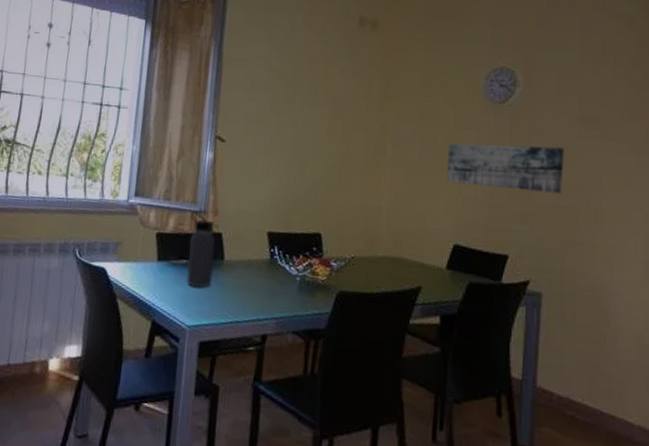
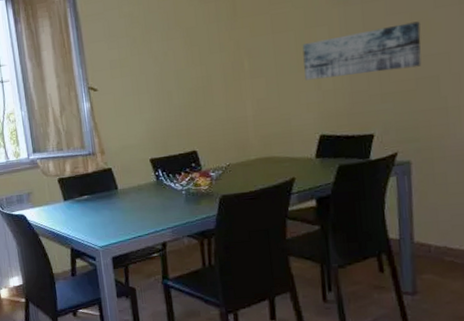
water bottle: present [186,211,216,288] -> none [82,155,112,216]

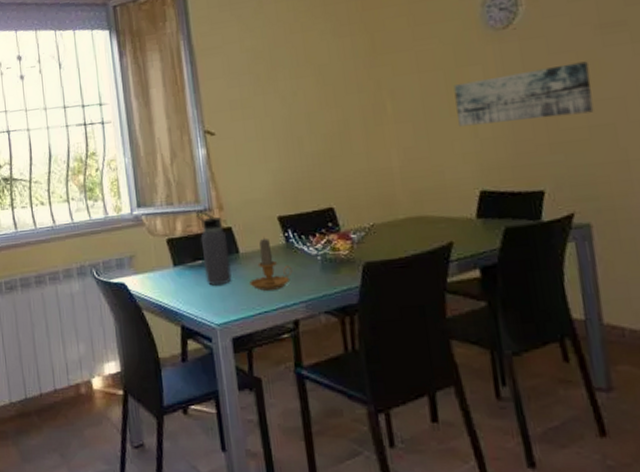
water bottle: none [82,155,112,216] -> present [196,210,232,286]
candle: none [126,175,162,220] -> present [249,236,293,291]

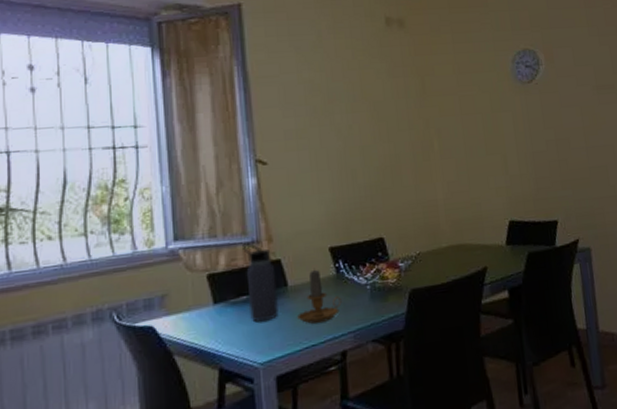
wall art: present [453,61,594,127] -> none [489,115,593,164]

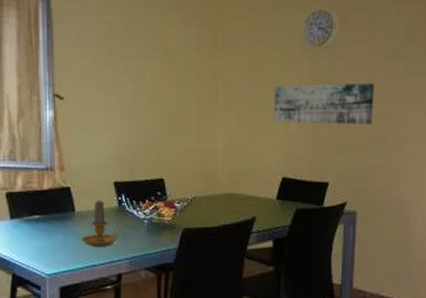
water bottle: present [243,243,279,323] -> none [38,169,65,239]
wall art: none [489,115,593,164] -> present [274,83,374,125]

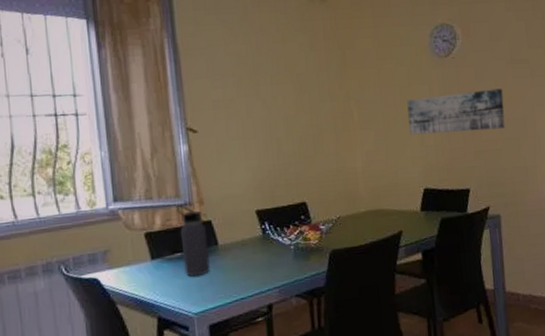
water bottle: none [38,169,65,239] -> present [176,205,210,277]
candle: present [81,198,121,247] -> none [227,229,268,279]

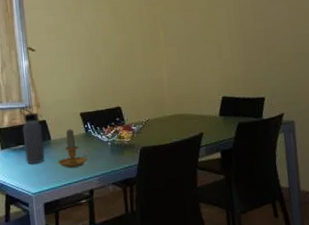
candle: none [227,229,268,279] -> present [58,127,90,168]
wall art: present [407,88,505,135] -> none [206,8,298,51]

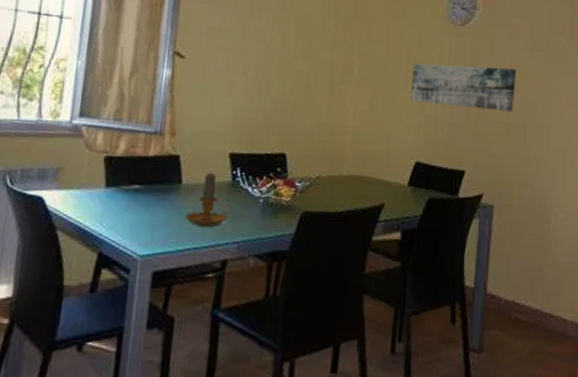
water bottle: present [20,108,45,164] -> none [138,133,173,215]
wall art: none [206,8,298,51] -> present [411,63,517,112]

